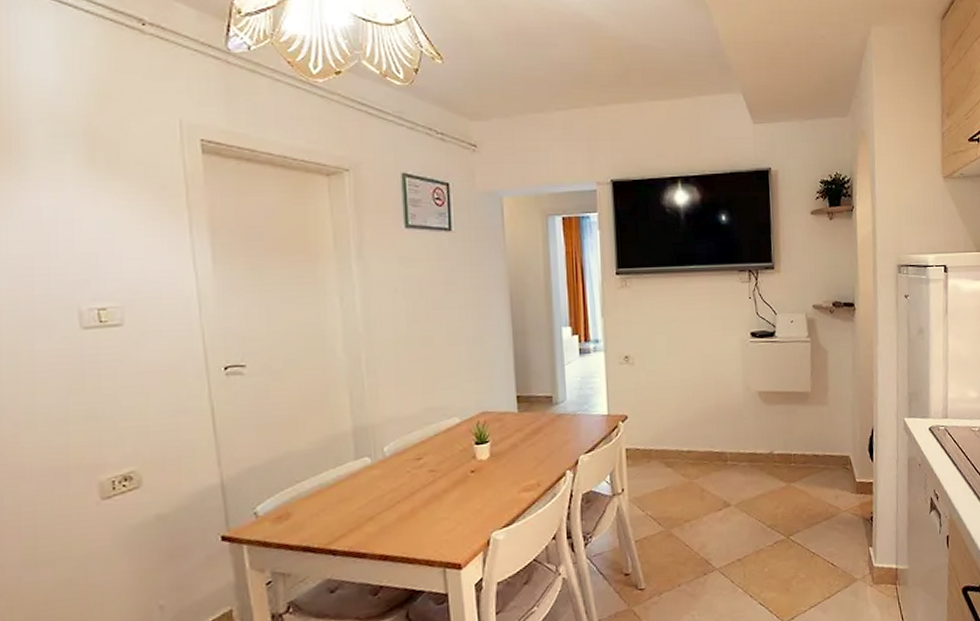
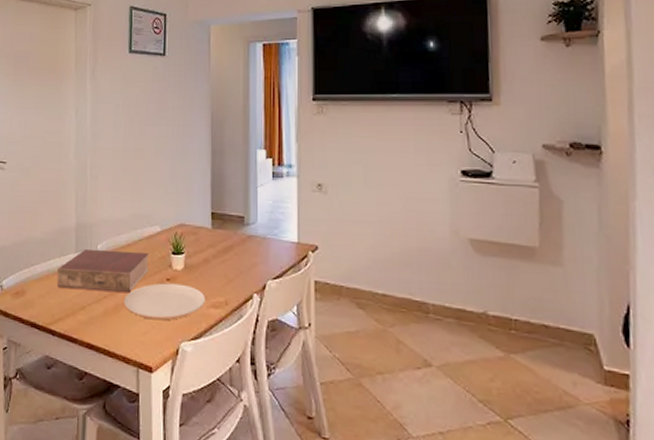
book: none [333,448,449,501] -> present [56,250,149,292]
plate: none [421,473,516,516] -> present [124,283,205,321]

